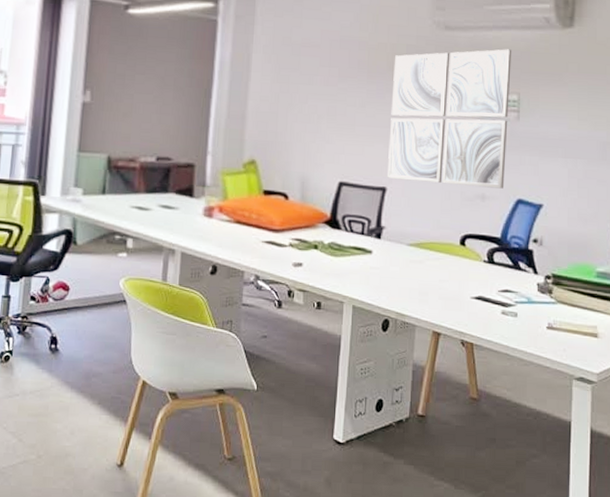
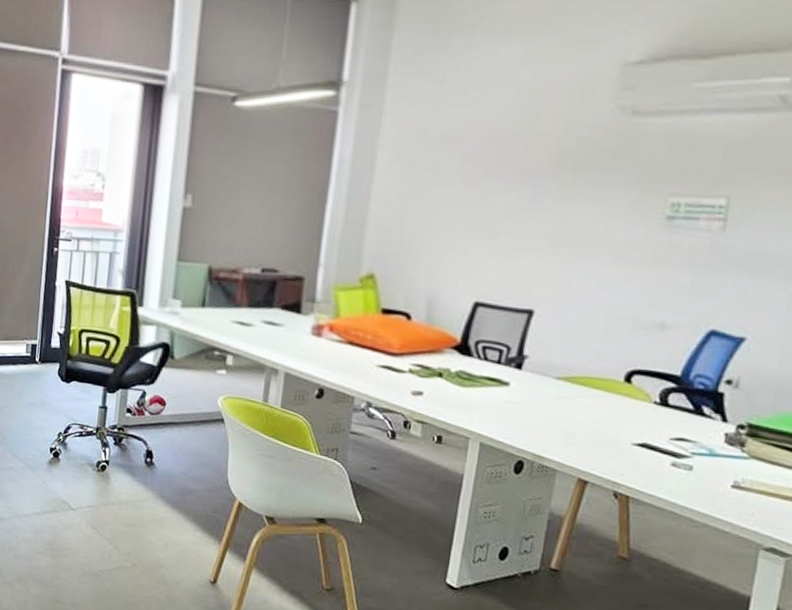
wall art: present [388,49,511,189] -> none [537,139,725,317]

